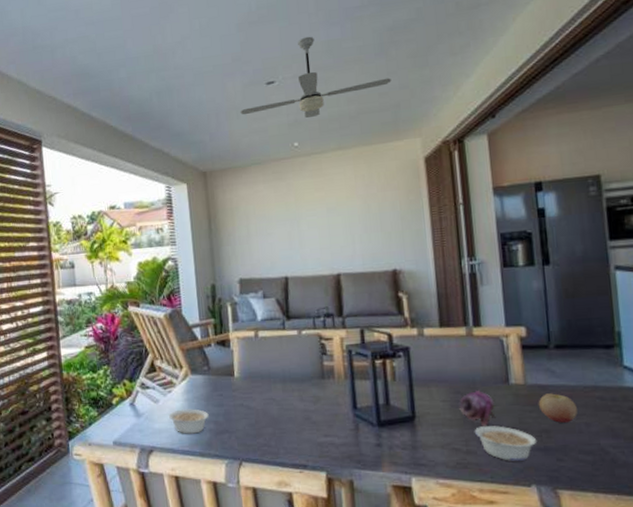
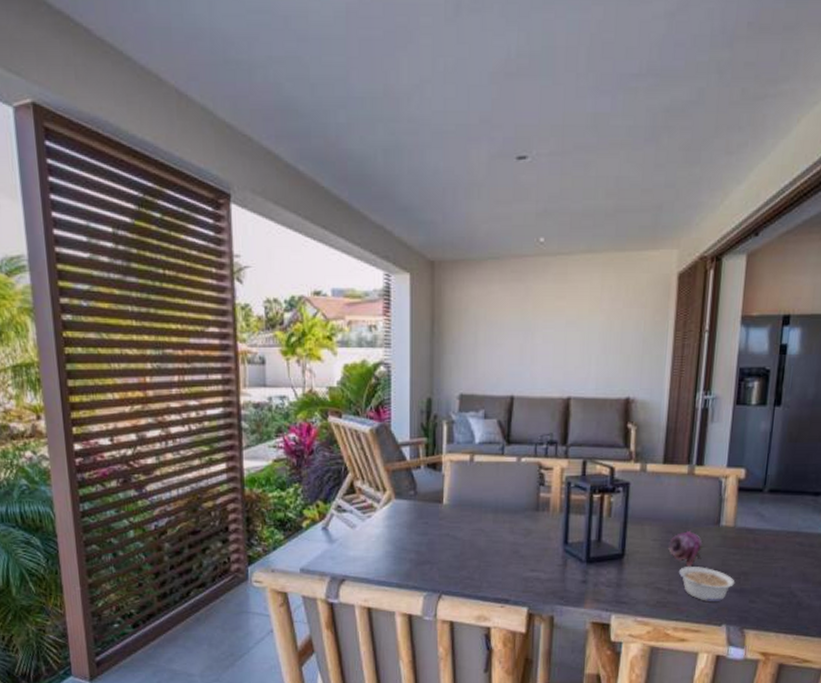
legume: present [168,409,209,434] -> none [365,536,411,563]
ceiling fan: present [240,36,391,118] -> none [482,104,658,208]
fruit: present [538,393,578,423] -> none [742,537,777,566]

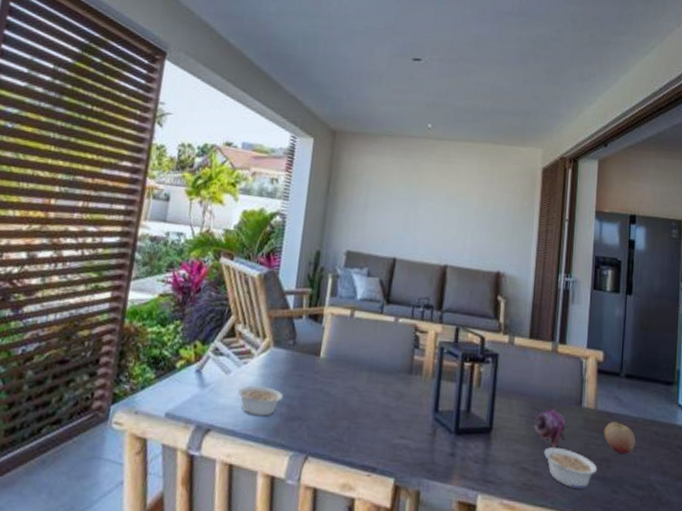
legume: none [365,536,411,563] -> present [237,385,283,416]
fruit: none [742,537,777,566] -> present [603,422,636,454]

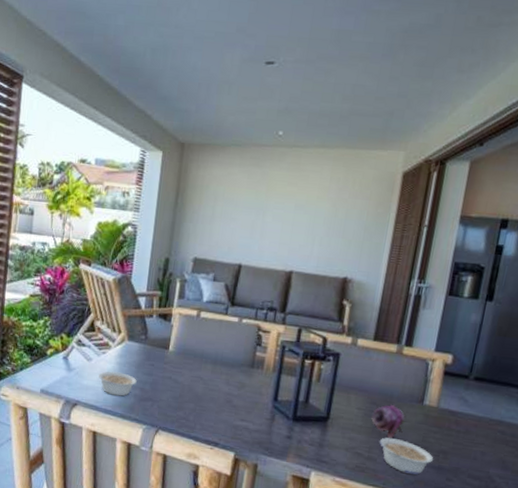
fruit: present [603,422,636,454] -> none [443,419,479,448]

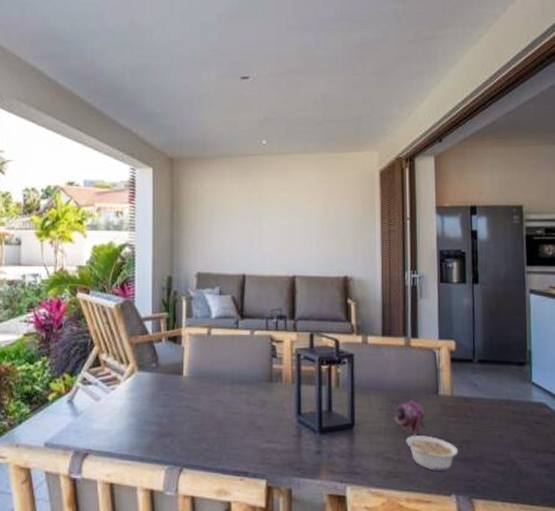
legume: present [98,371,137,396] -> none [109,409,153,436]

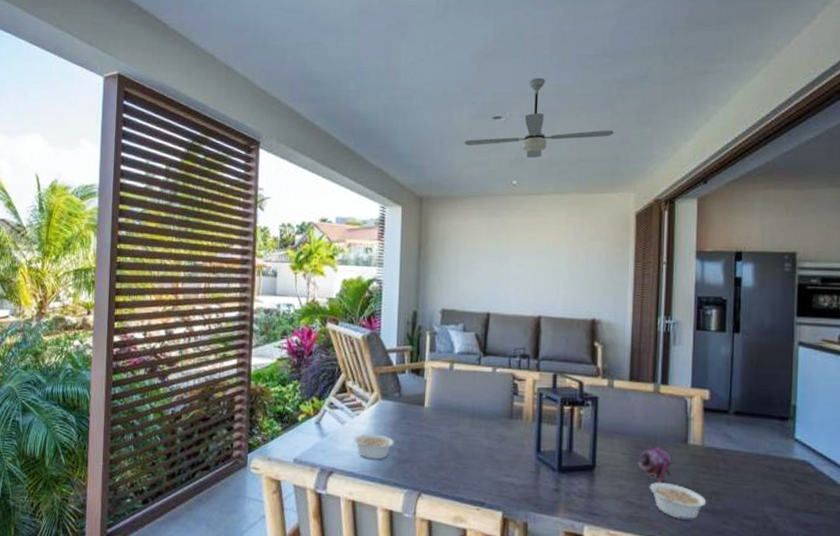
legume: none [109,409,153,436] -> present [353,433,394,460]
ceiling fan: none [213,38,356,117] -> present [464,77,614,158]

